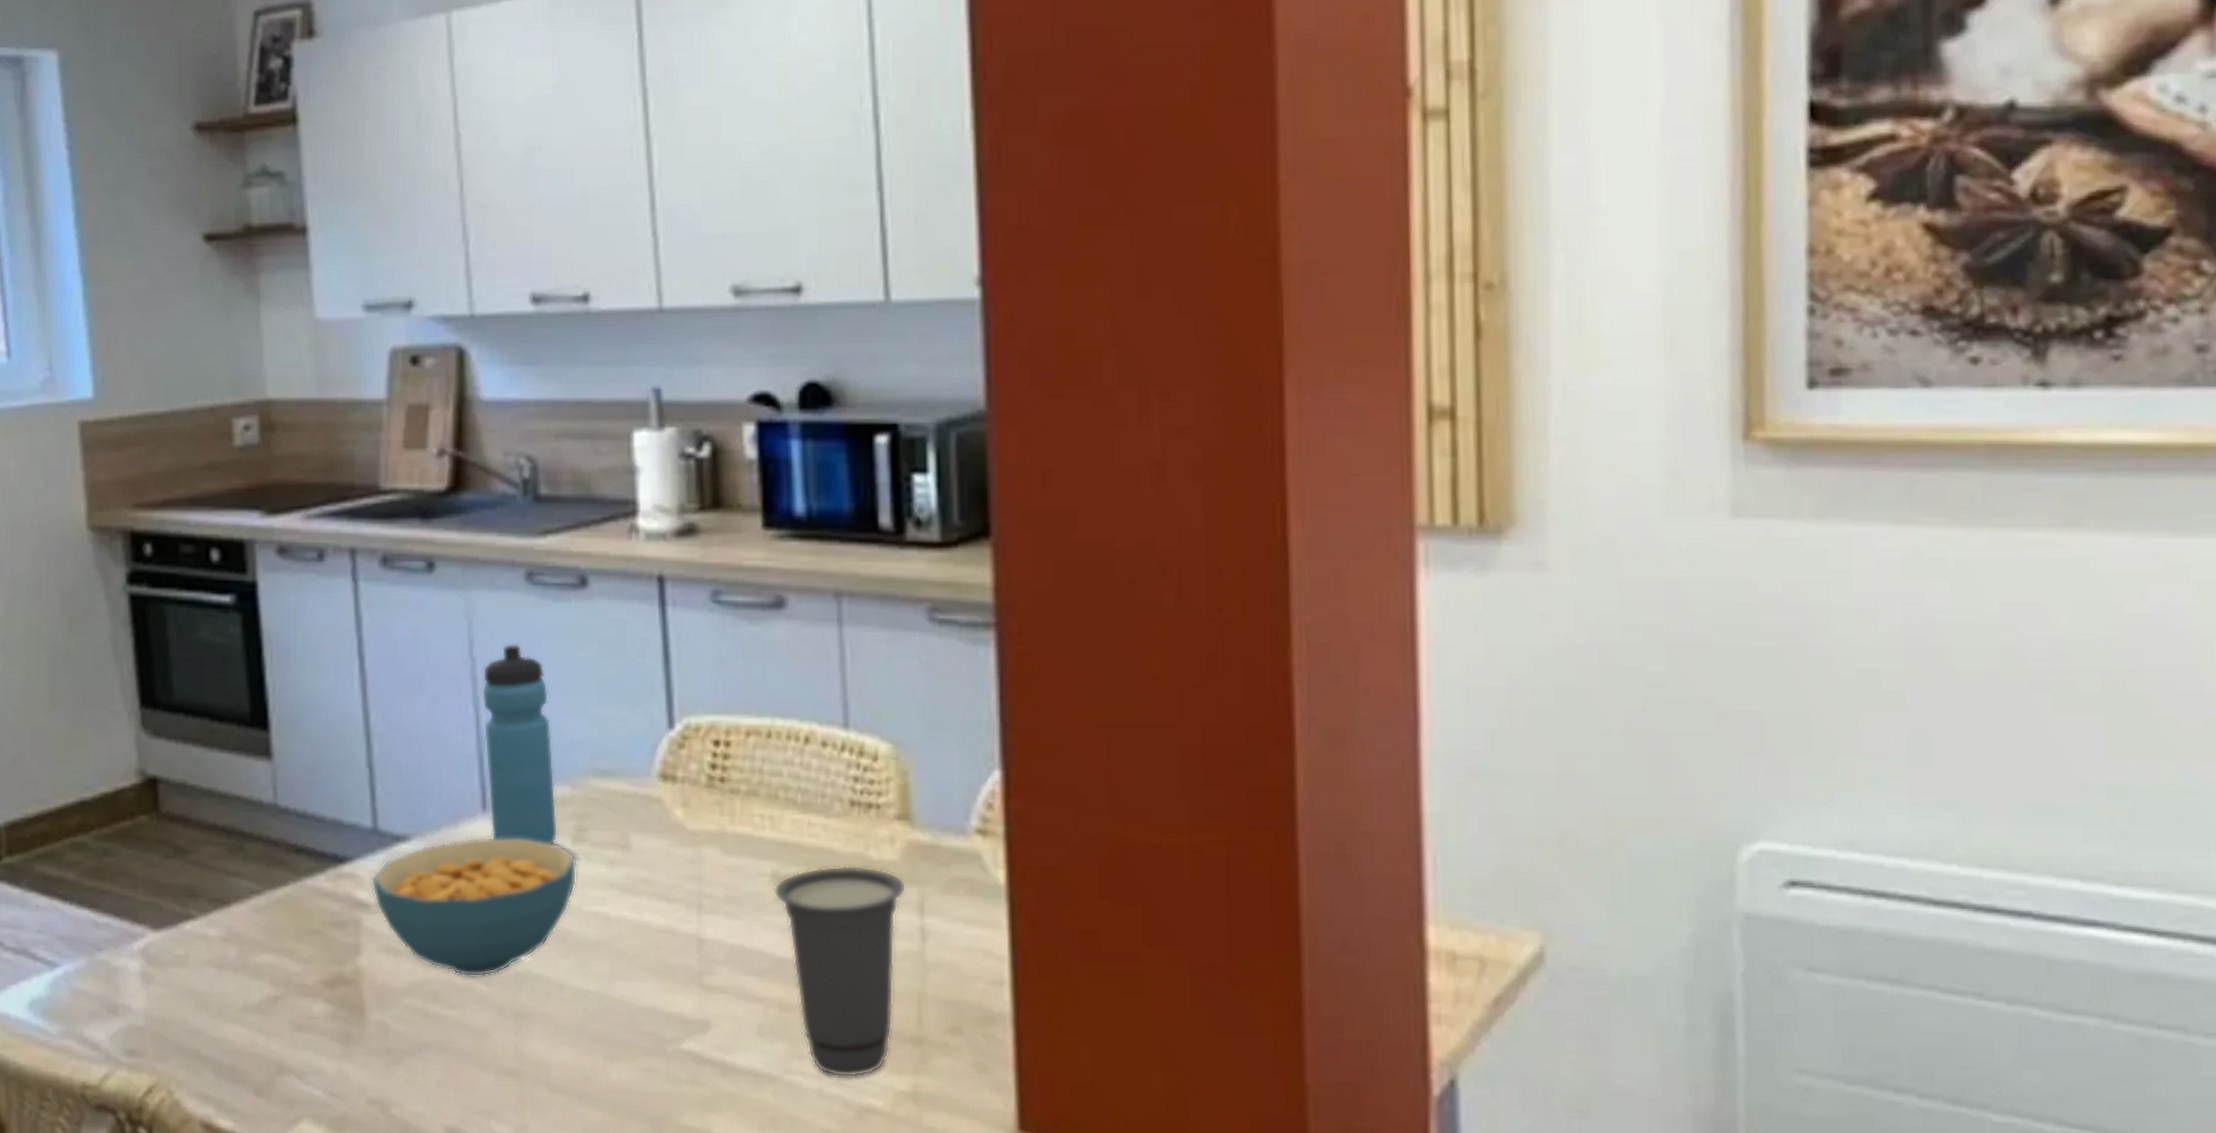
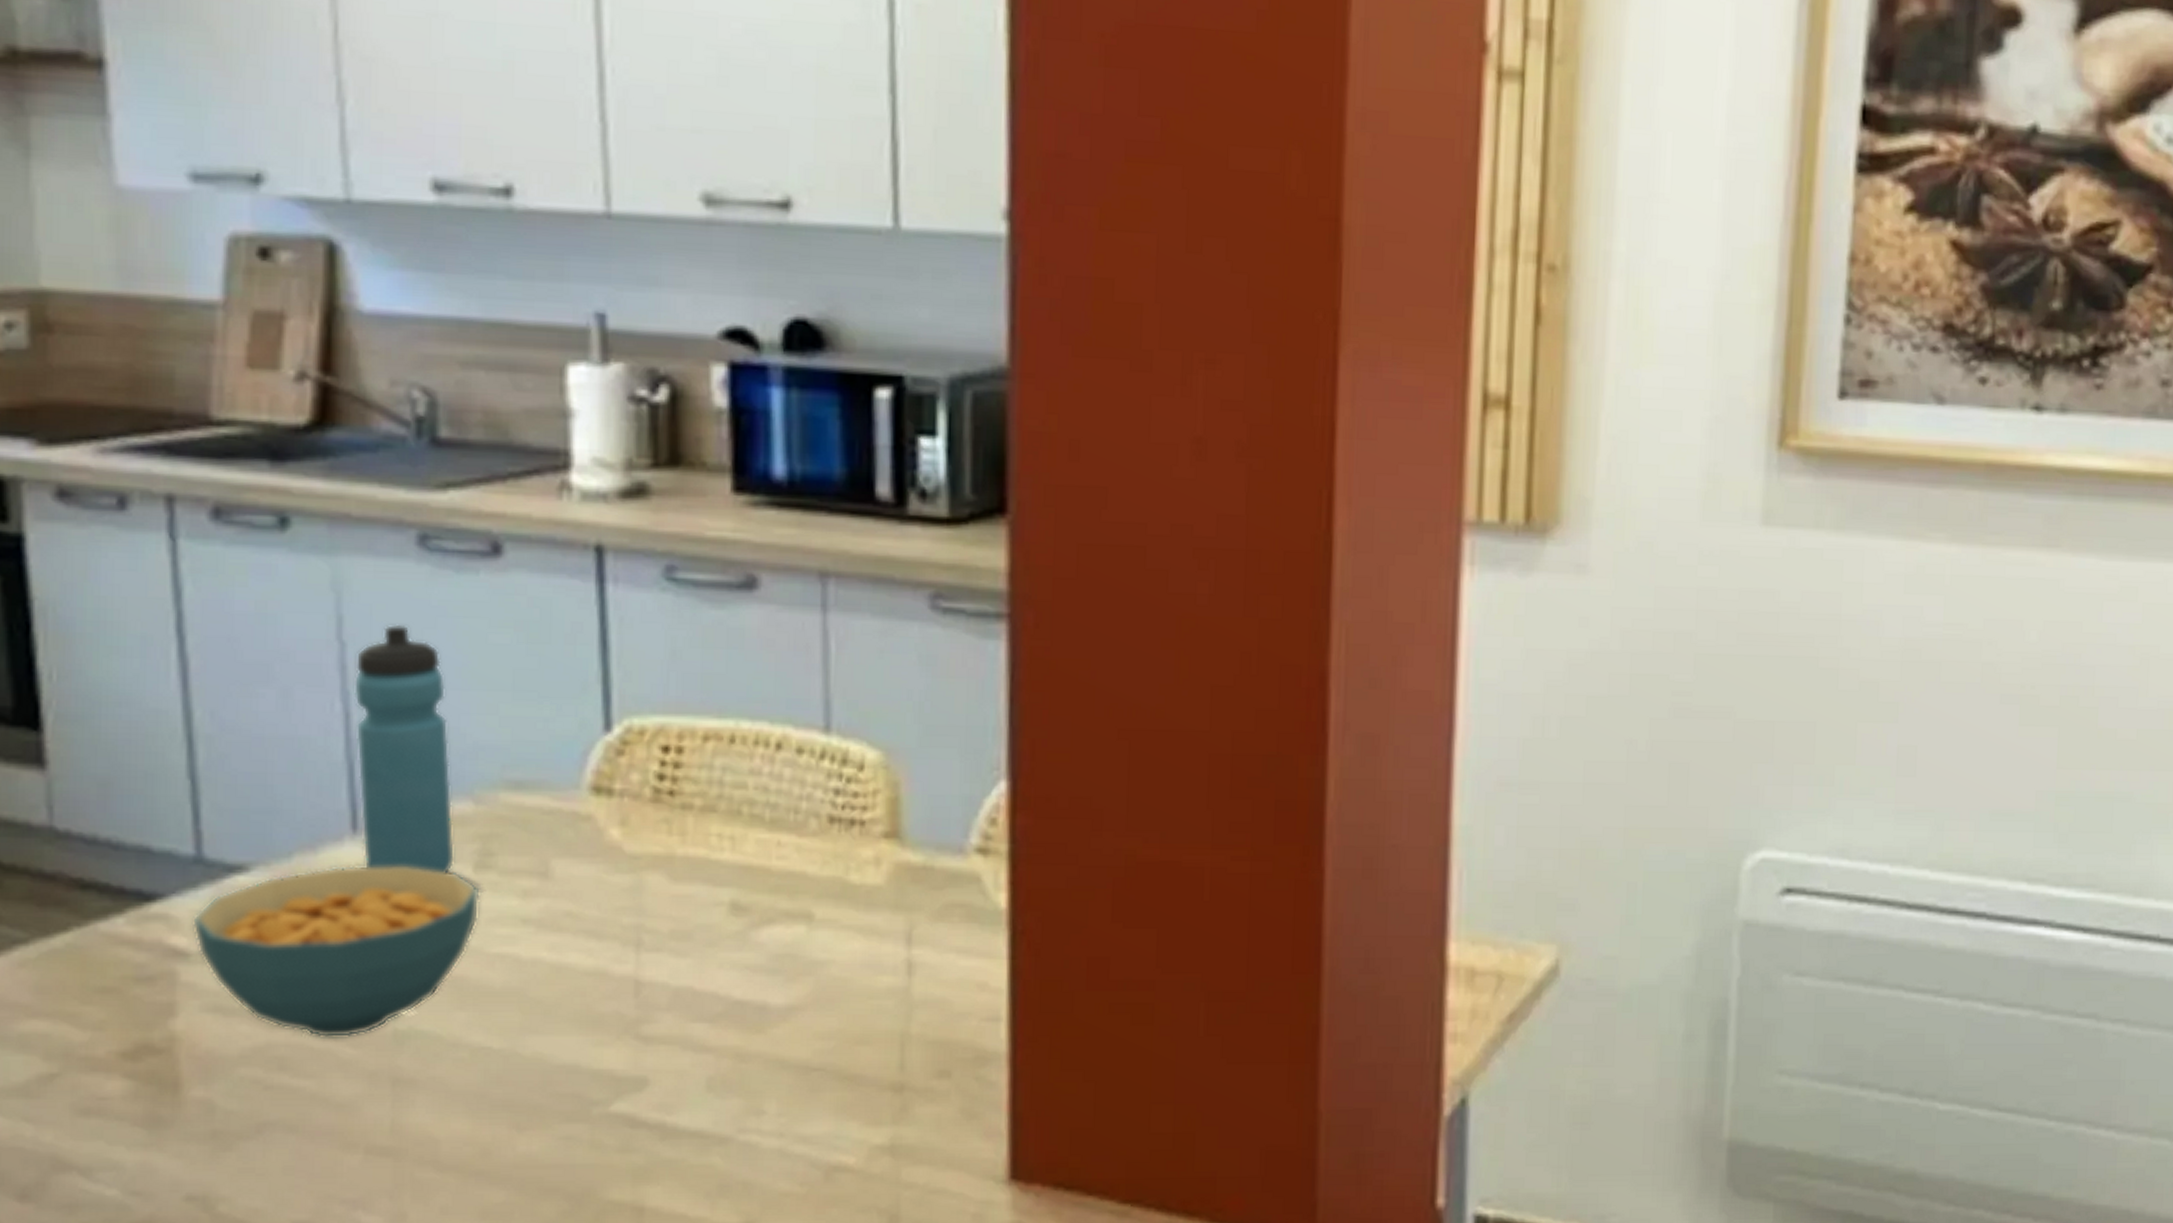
cup: present [774,865,907,1078] -> none [732,891,893,1134]

